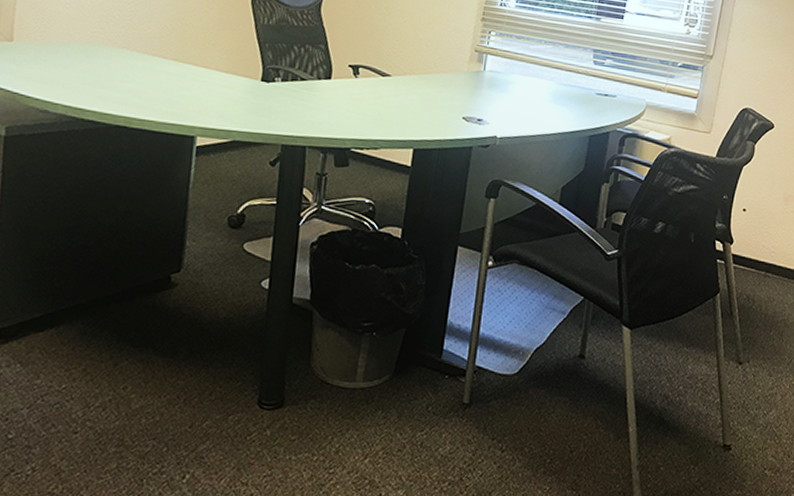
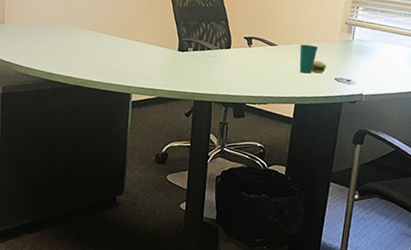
cup: none [418,75,452,112] -> present [299,44,327,74]

